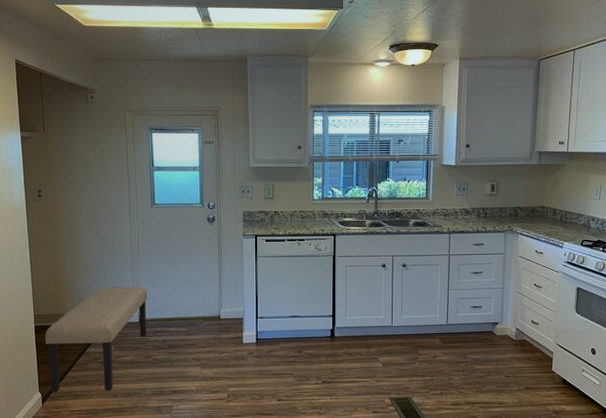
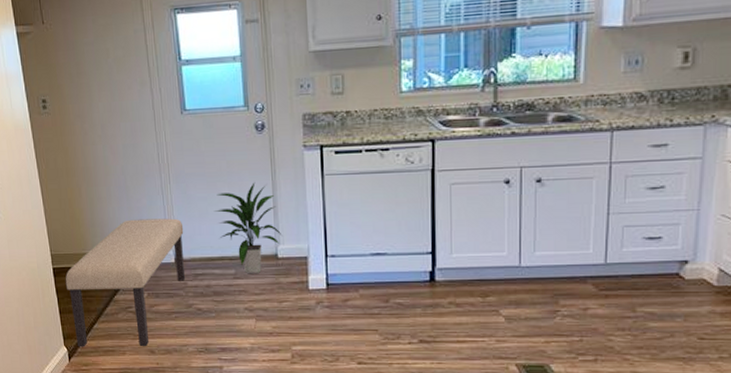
indoor plant: none [172,261,225,330] -> present [213,182,283,273]

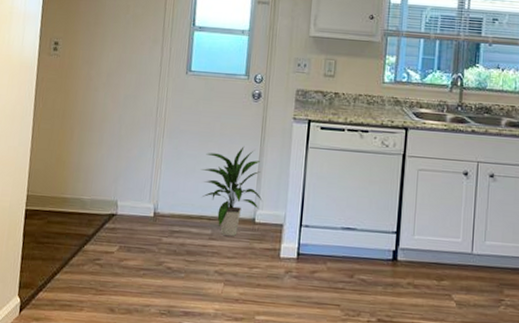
bench: present [65,218,186,347] -> none [32,168,169,304]

